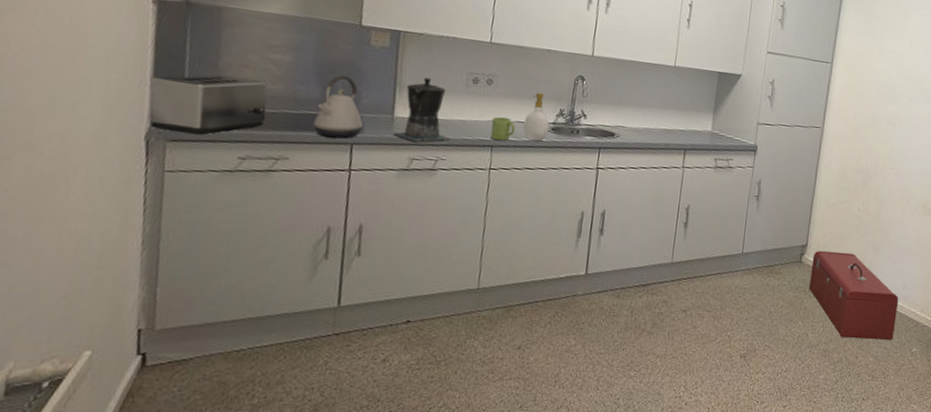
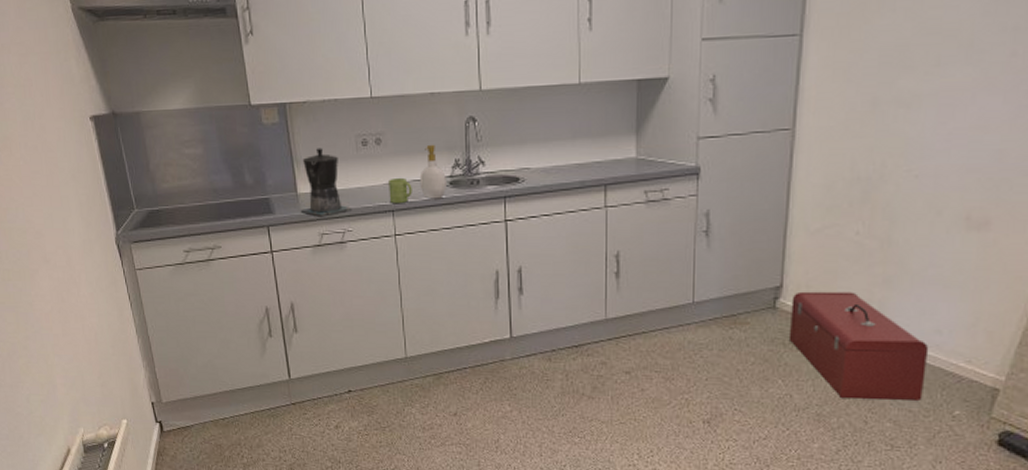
toaster: present [149,74,268,135] -> none [107,176,196,235]
kettle: present [313,74,364,139] -> none [233,159,274,222]

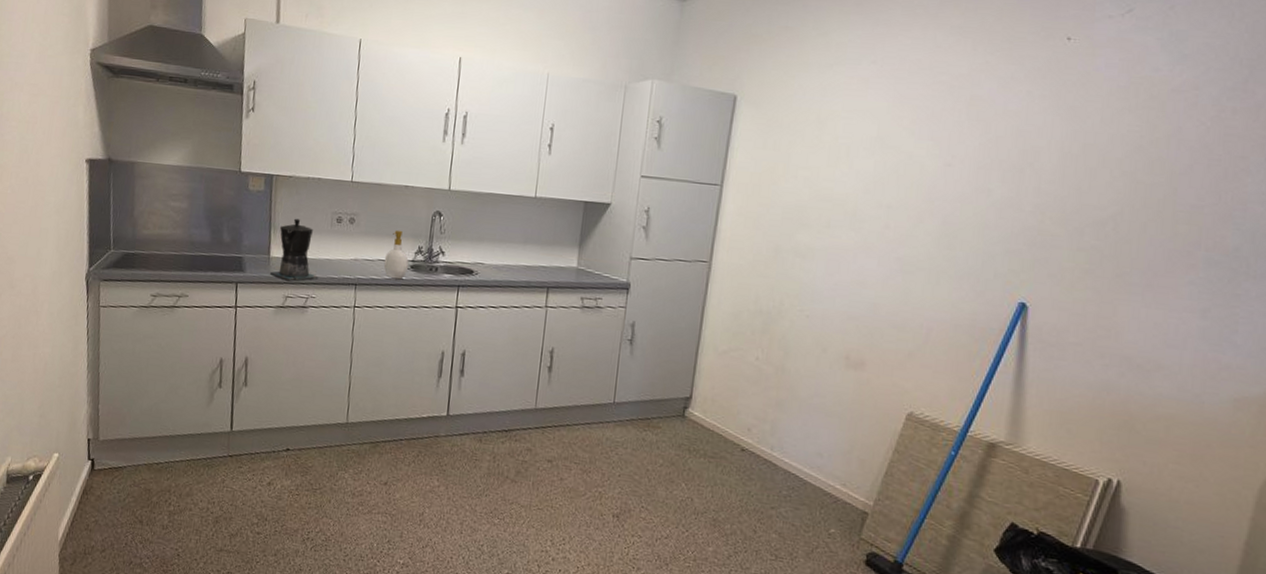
mug: present [389,177,412,204] -> none [354,255,377,280]
toolbox: present [788,291,929,400] -> none [693,404,812,516]

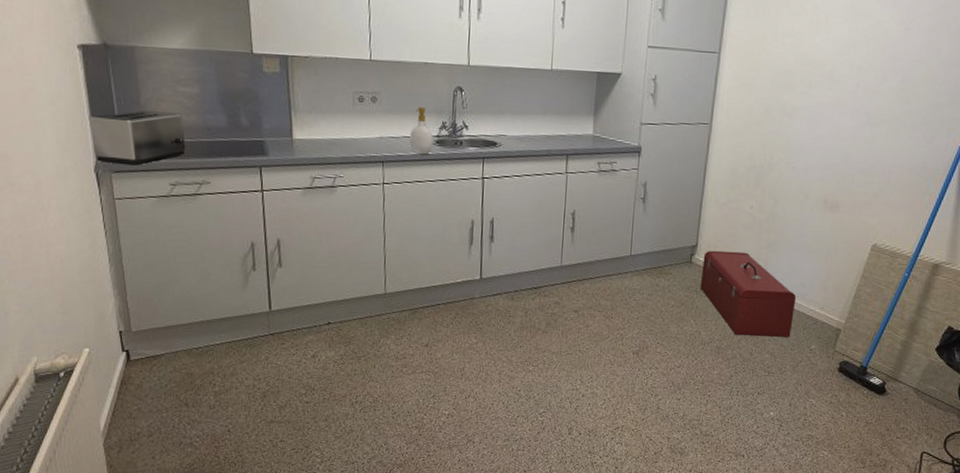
toaster: none [87,222,170,275] -> present [89,109,186,166]
coffee maker: present [269,218,317,282] -> none [294,99,344,163]
toolbox: none [693,404,812,516] -> present [700,250,797,337]

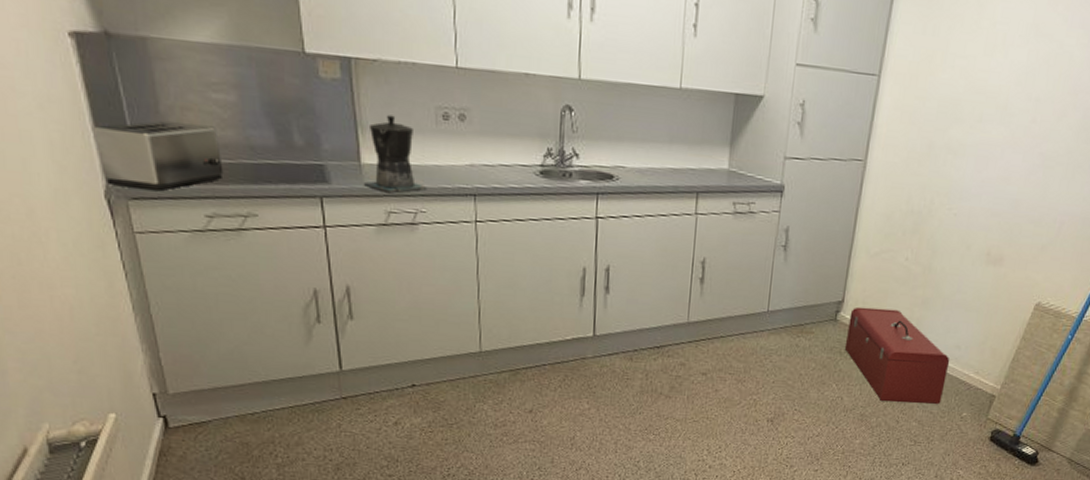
coffee maker: none [294,99,344,163] -> present [363,114,426,194]
soap bottle: present [409,106,434,155] -> none [507,128,537,188]

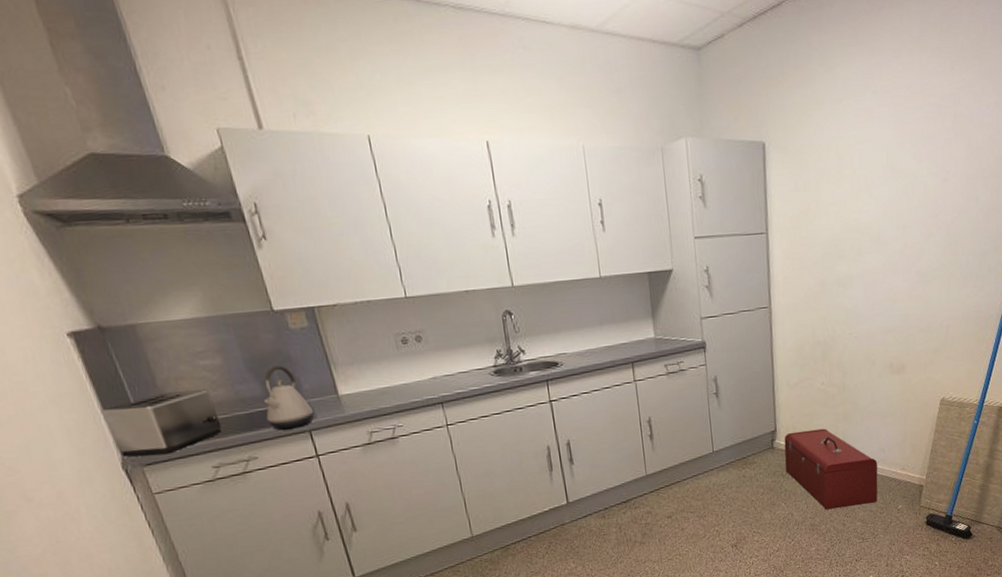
kettle: none [275,115,330,191] -> present [263,365,314,430]
coffee maker: present [363,114,426,194] -> none [339,348,399,417]

